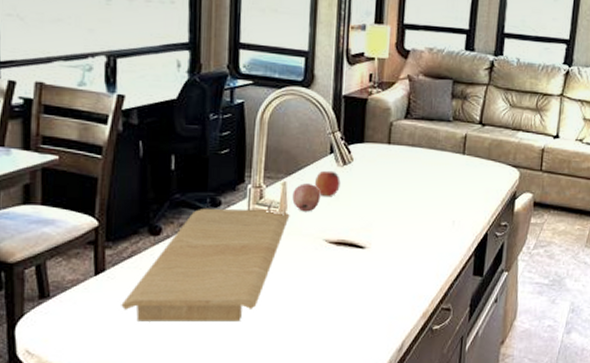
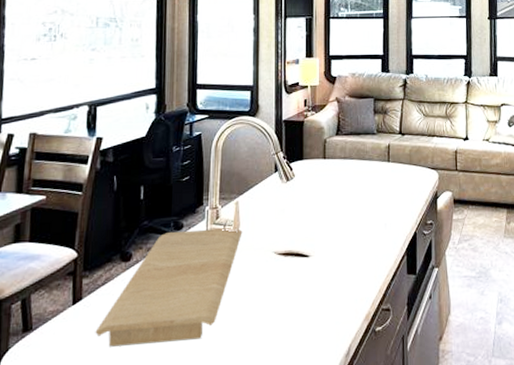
fruit: present [292,184,321,212] -> none [244,201,268,228]
fruit: present [314,170,341,196] -> none [262,187,285,211]

